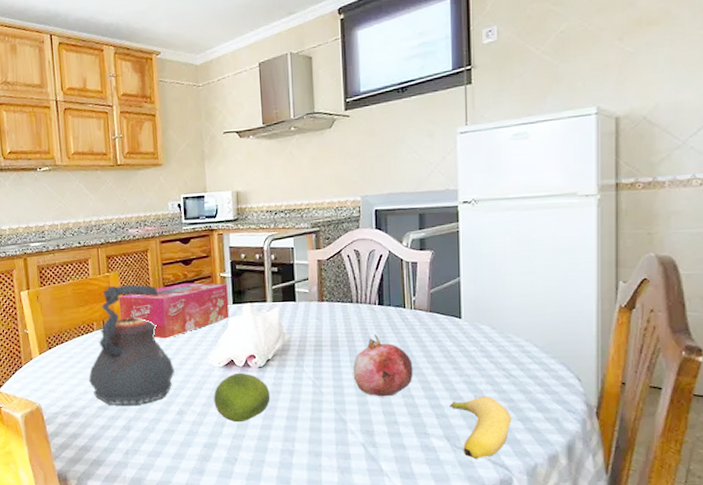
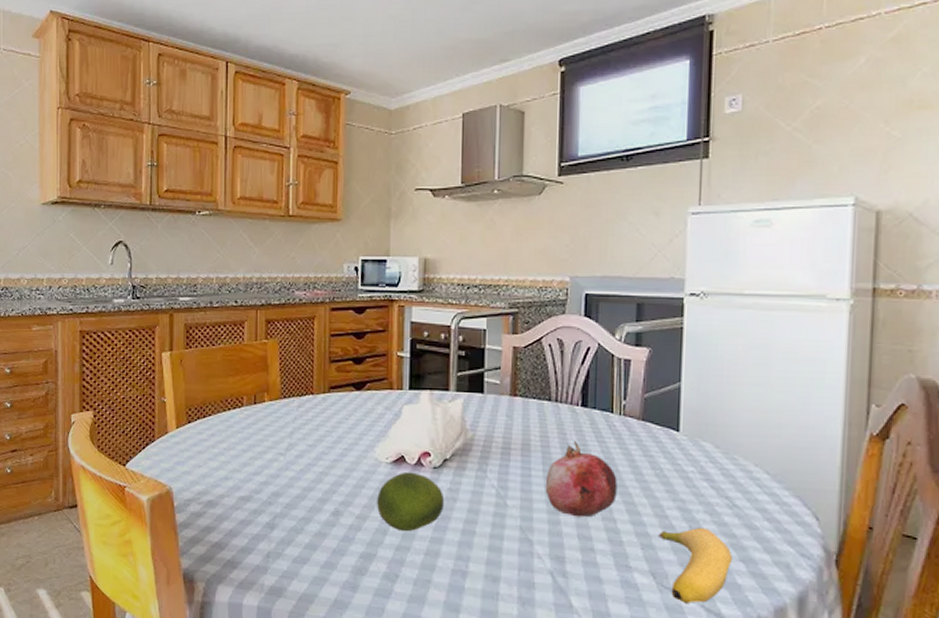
teapot: present [88,284,175,406] -> none [230,355,333,499]
tissue box: present [118,282,229,339] -> none [275,360,405,424]

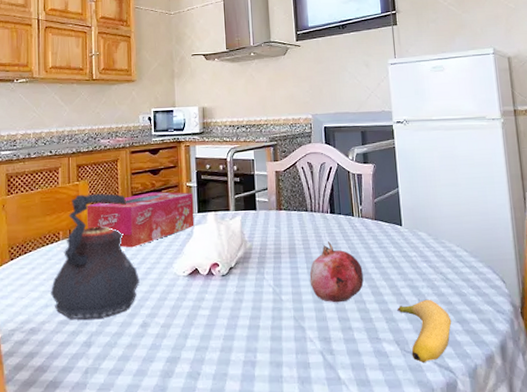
teapot: none [230,355,333,499] -> present [50,193,140,319]
tissue box: none [275,360,405,424] -> present [86,192,195,248]
fruit: present [377,471,445,532] -> none [178,281,233,334]

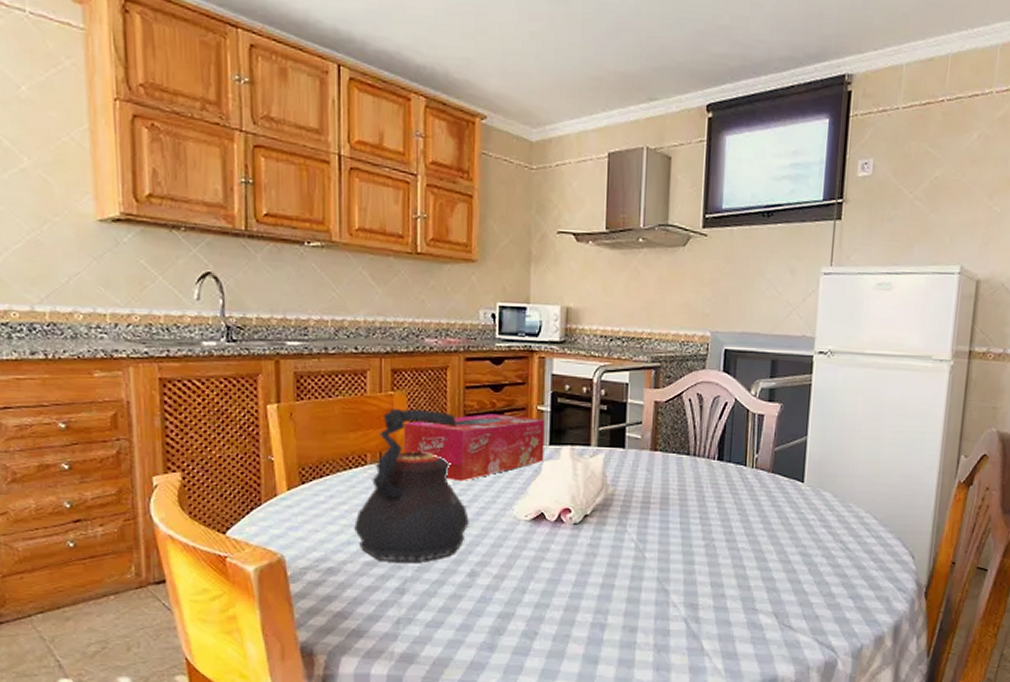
fruit: present [309,241,364,303] -> none [682,494,748,566]
banana: present [397,299,452,364] -> none [782,570,844,640]

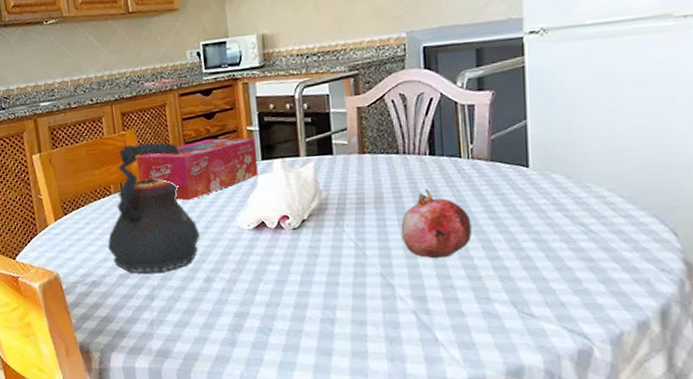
fruit: none [682,494,748,566] -> present [400,189,472,259]

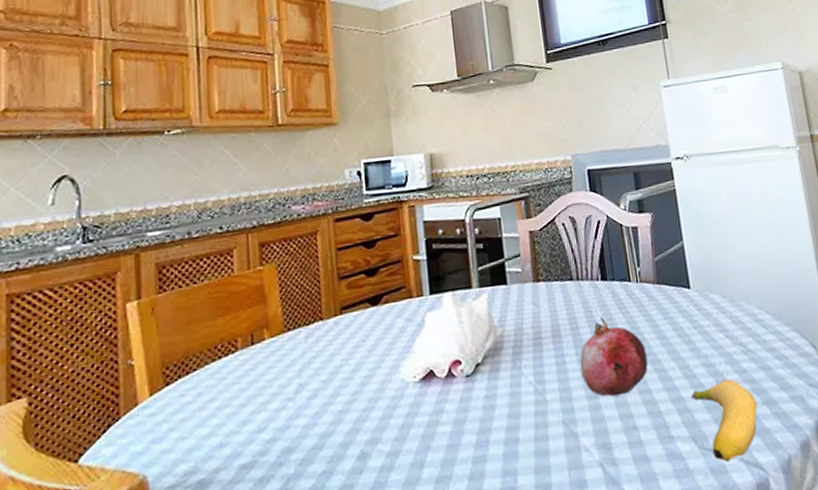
teapot: present [107,143,200,273] -> none [225,279,354,461]
tissue box: present [136,137,259,201] -> none [275,268,426,352]
banana: none [516,255,592,328] -> present [691,378,758,463]

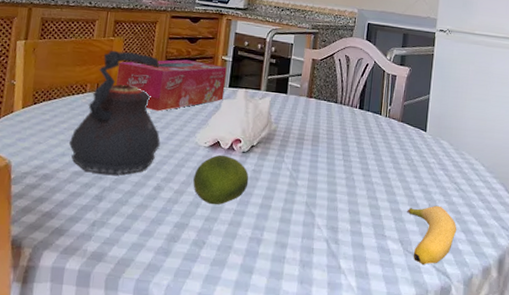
teapot: none [225,279,354,461] -> present [68,50,160,175]
tissue box: none [275,268,426,352] -> present [116,59,227,112]
fruit: none [408,386,483,459] -> present [193,154,249,205]
fruit: present [580,317,648,397] -> none [327,135,381,196]

